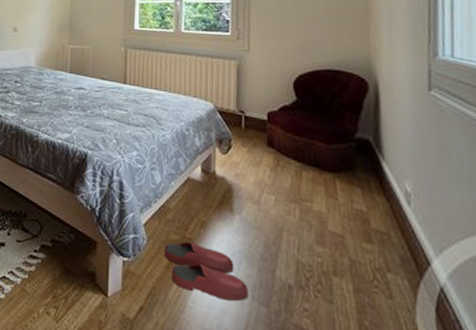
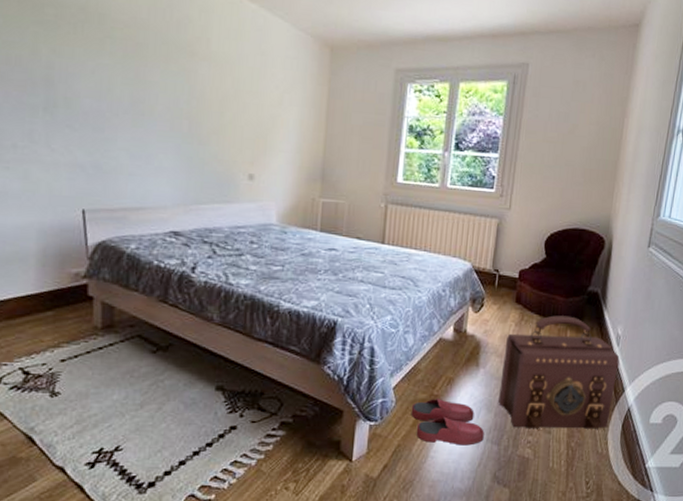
suitcase: none [260,162,416,311] -> present [499,315,620,430]

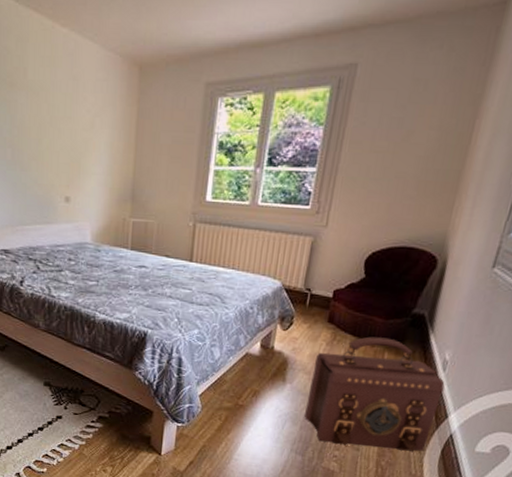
slippers: present [411,397,484,446] -> none [216,407,289,453]

